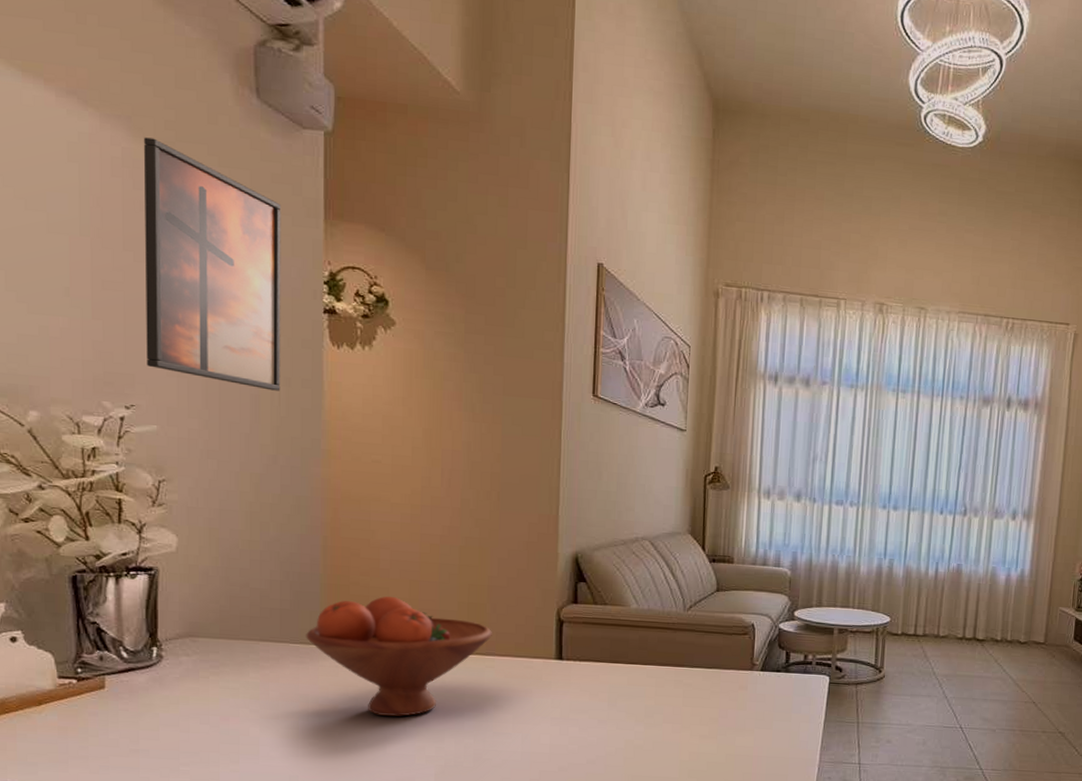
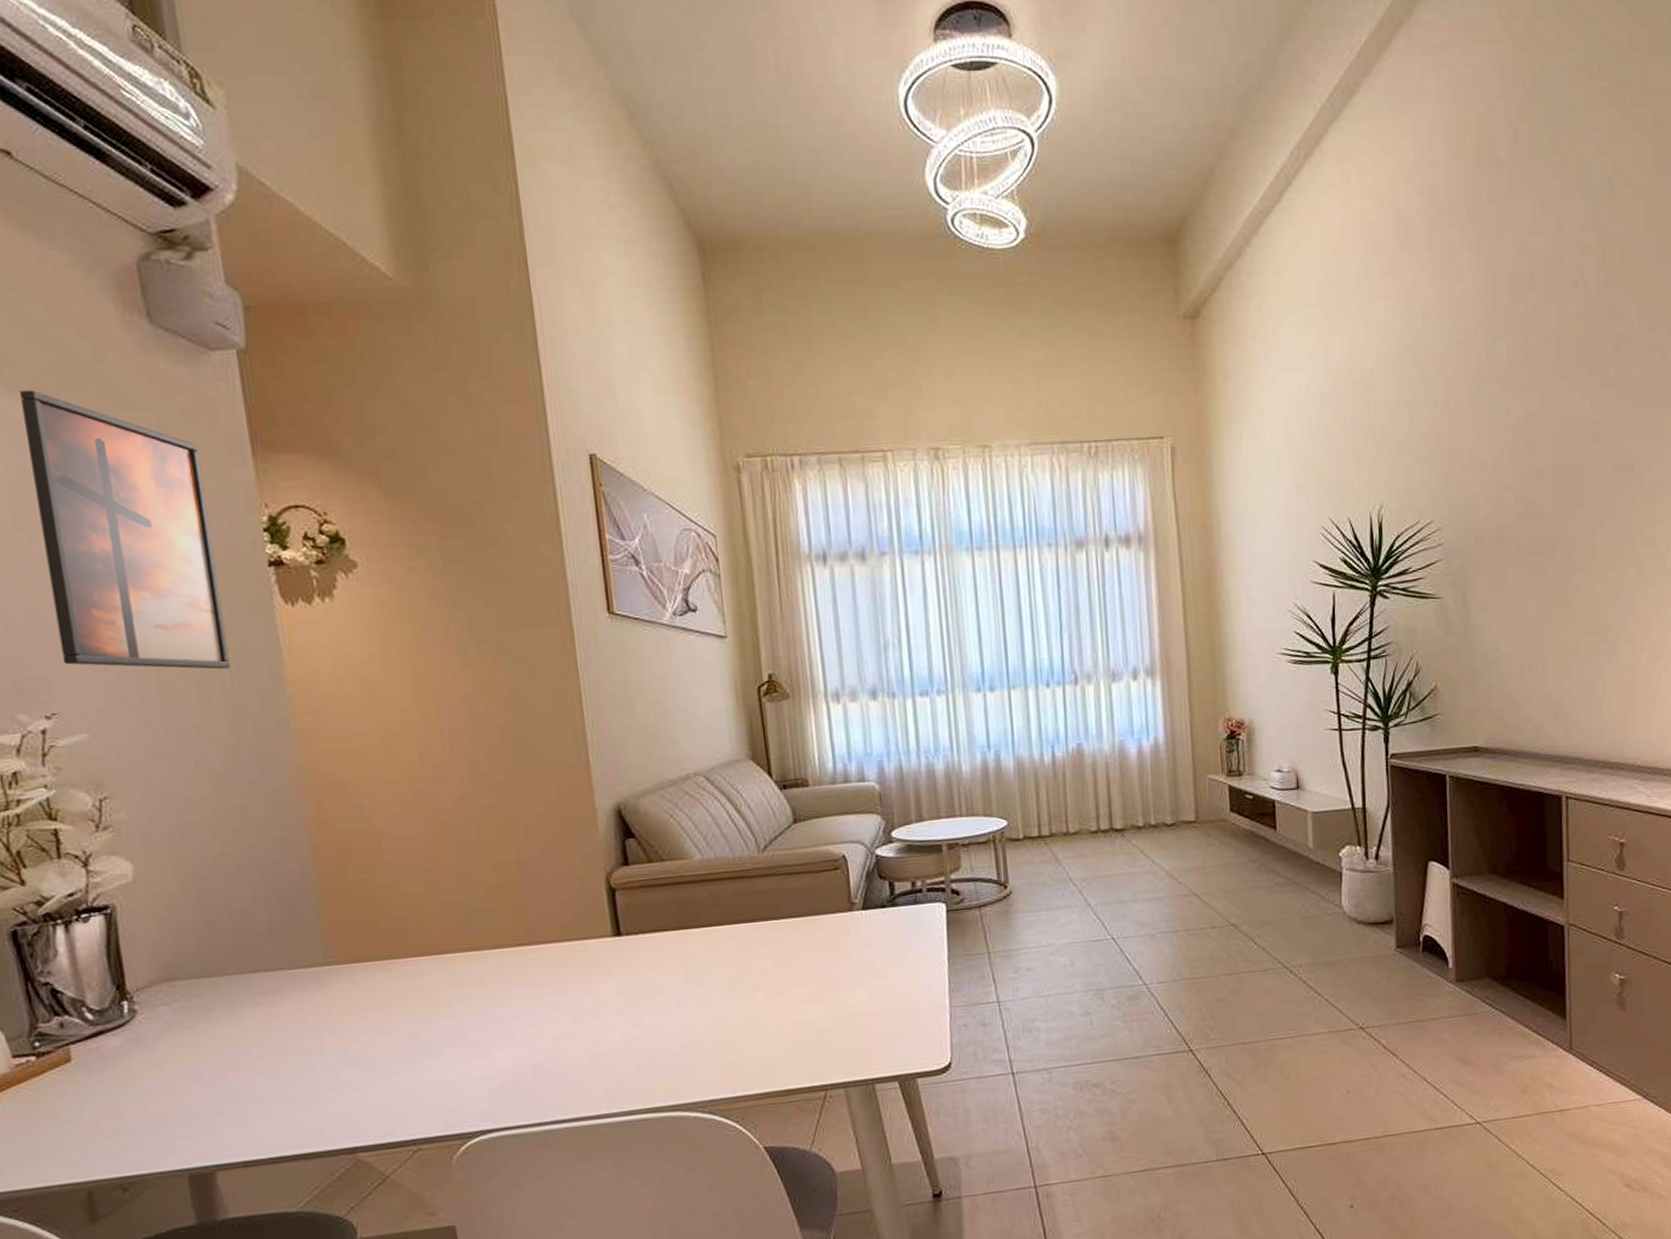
fruit bowl: present [306,596,492,717] -> none [306,892,532,1039]

